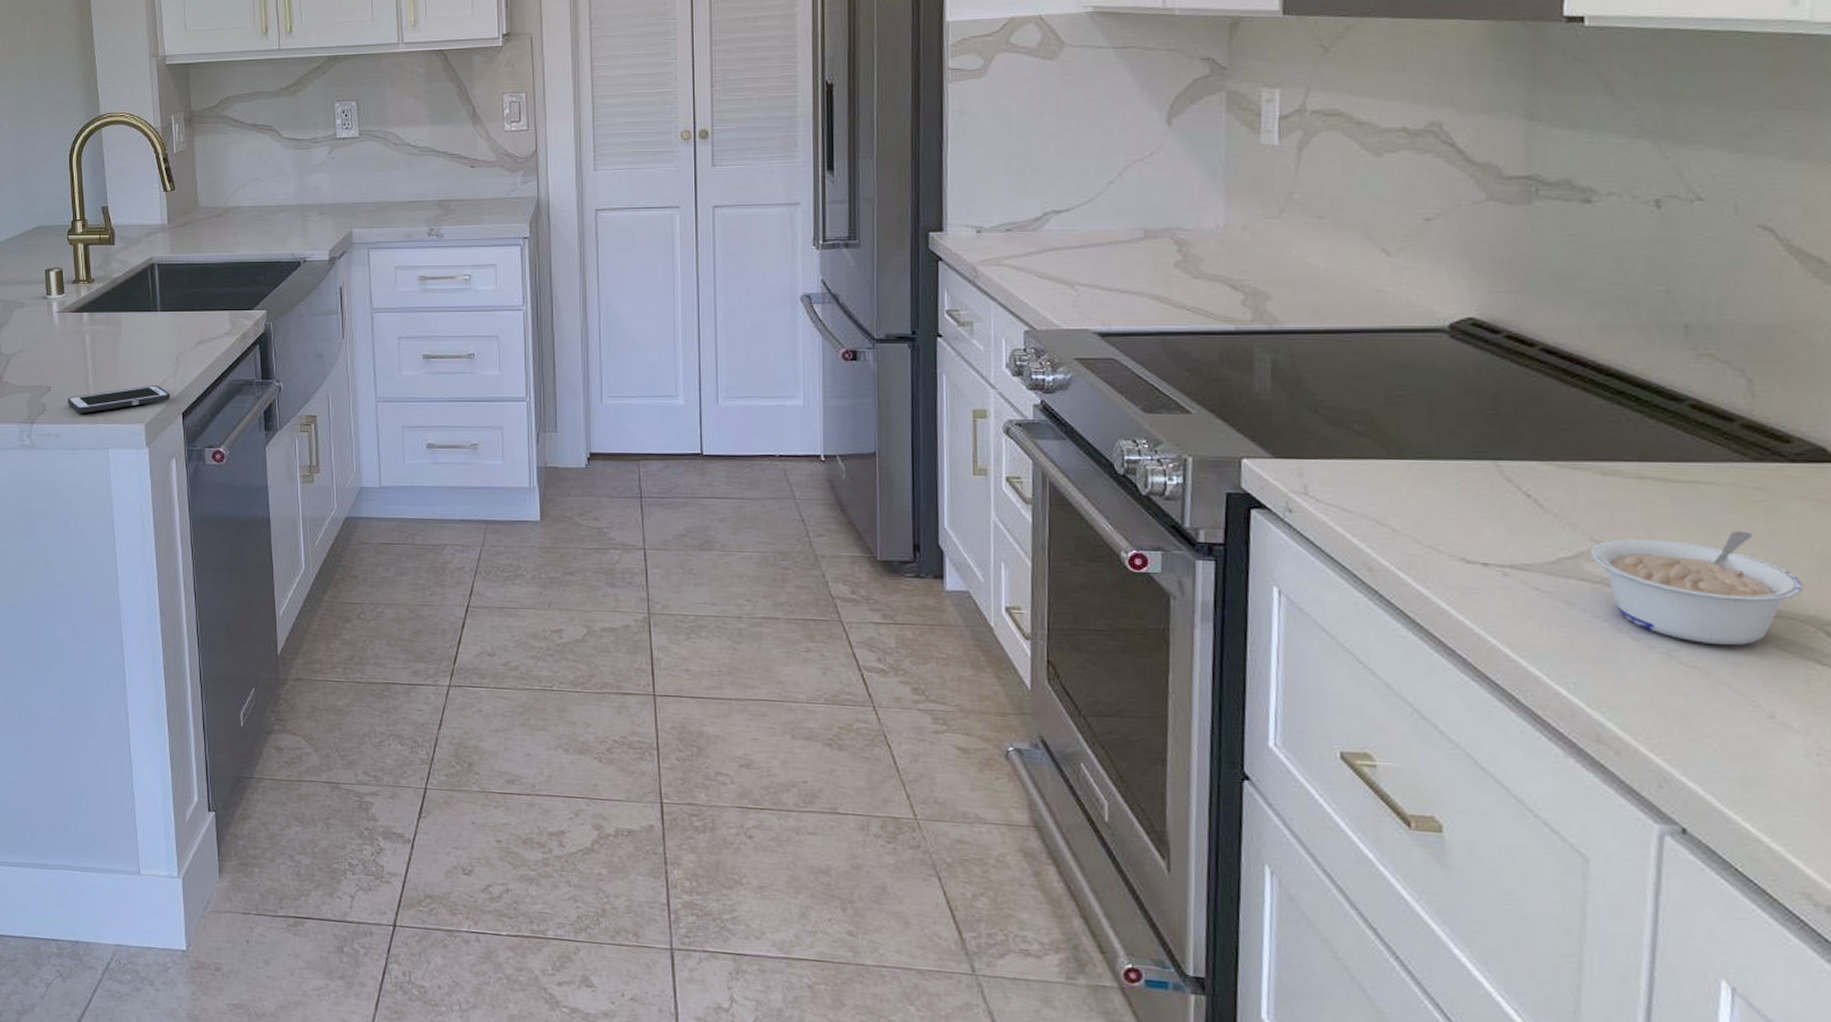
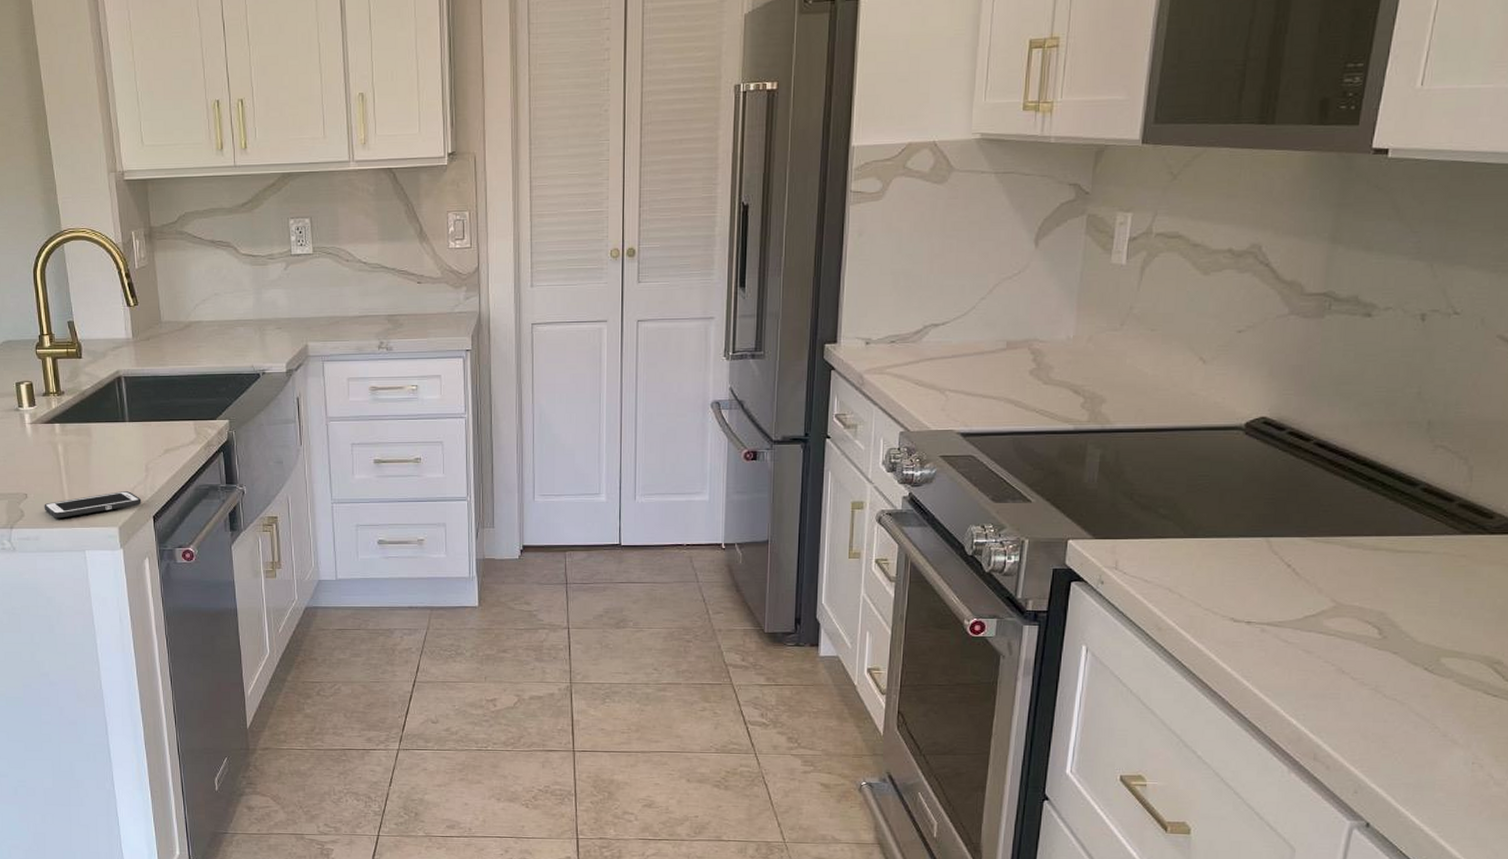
legume: present [1590,531,1804,645] -> none [1329,591,1484,681]

